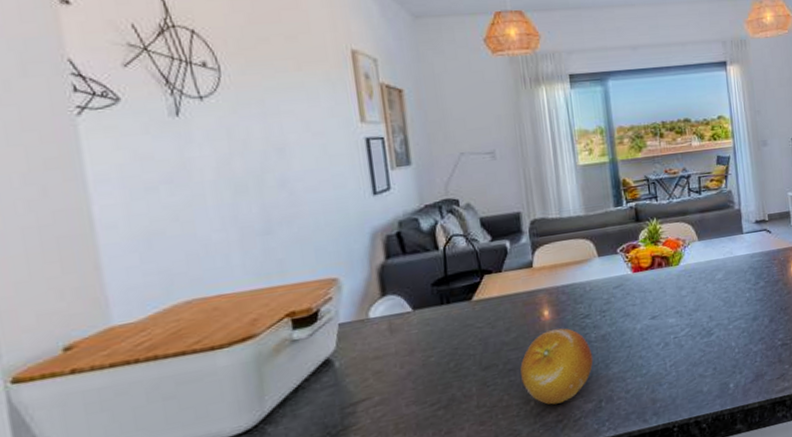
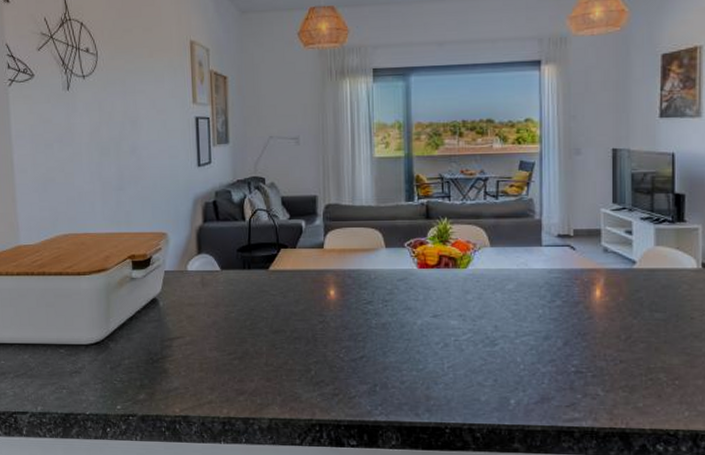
fruit: present [520,328,594,405] -> none [305,309,372,378]

